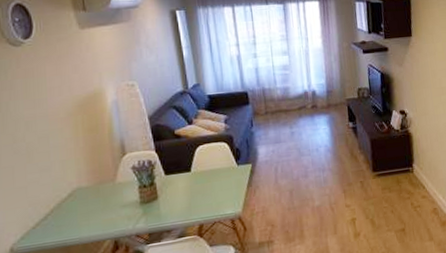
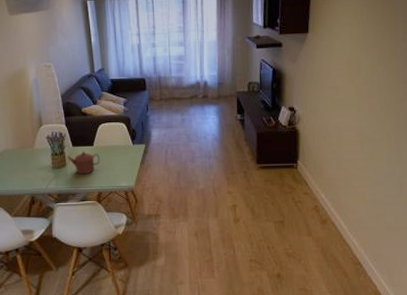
teapot: none [159,179,200,207] -> present [68,151,100,175]

